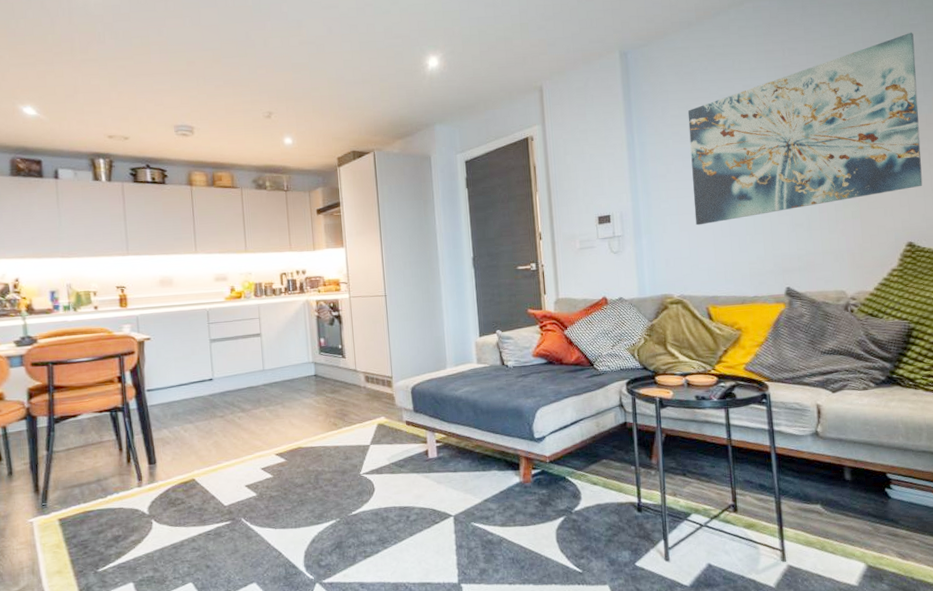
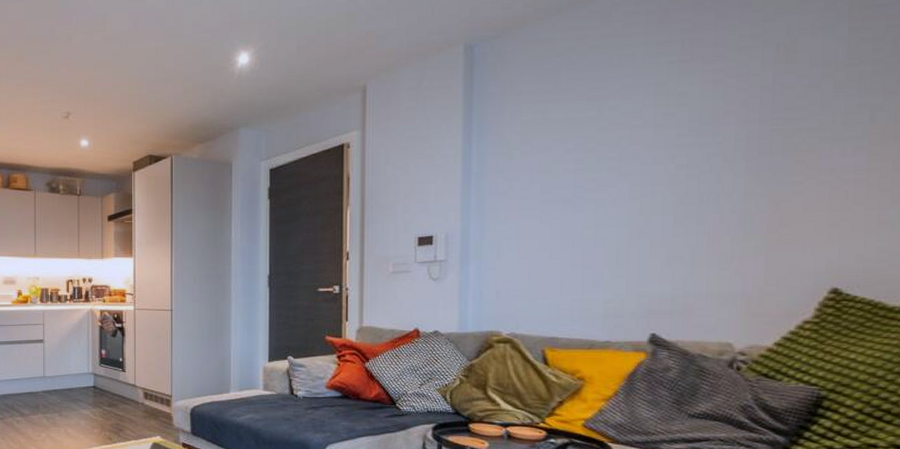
wall art: present [687,32,923,226] -> none [539,15,878,253]

